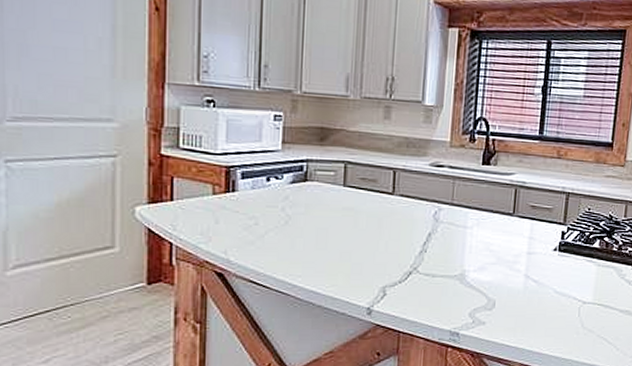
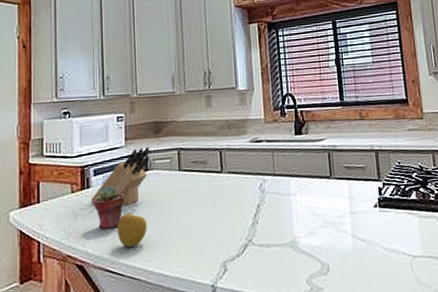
knife block: none [236,154,312,216] -> present [91,146,150,205]
potted succulent: none [239,192,277,239] -> present [94,186,125,230]
apple: none [266,225,302,260] -> present [117,213,148,247]

